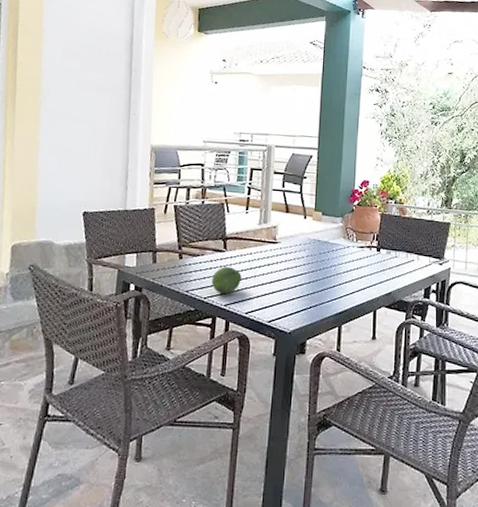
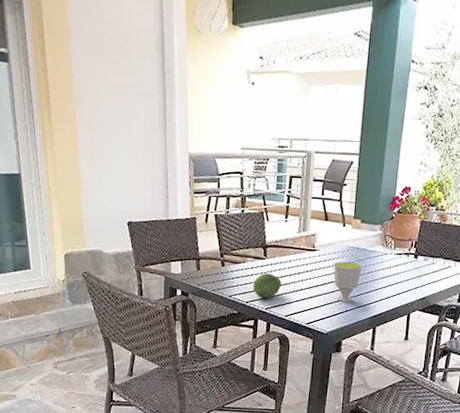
cup: none [295,254,325,298] -> present [333,261,363,302]

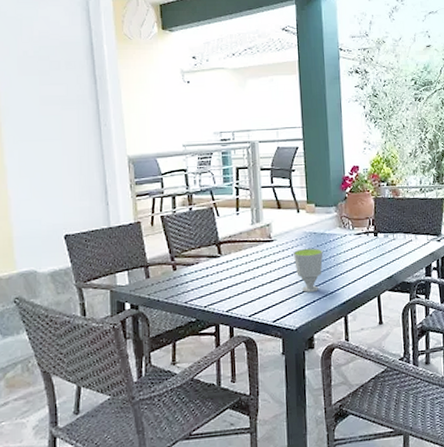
fruit: present [253,273,281,299] -> none [210,272,241,301]

